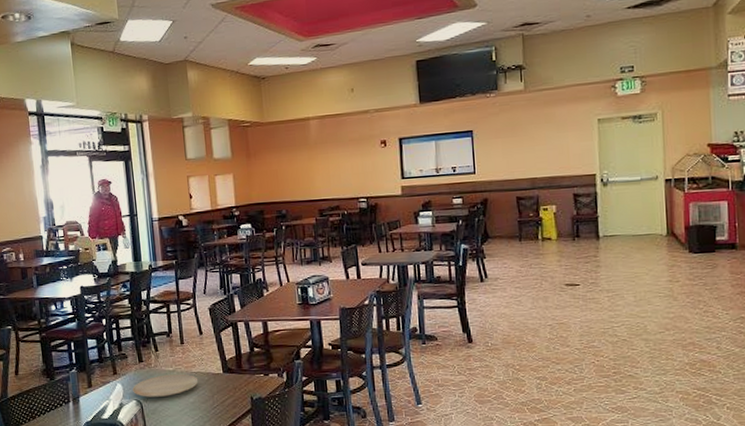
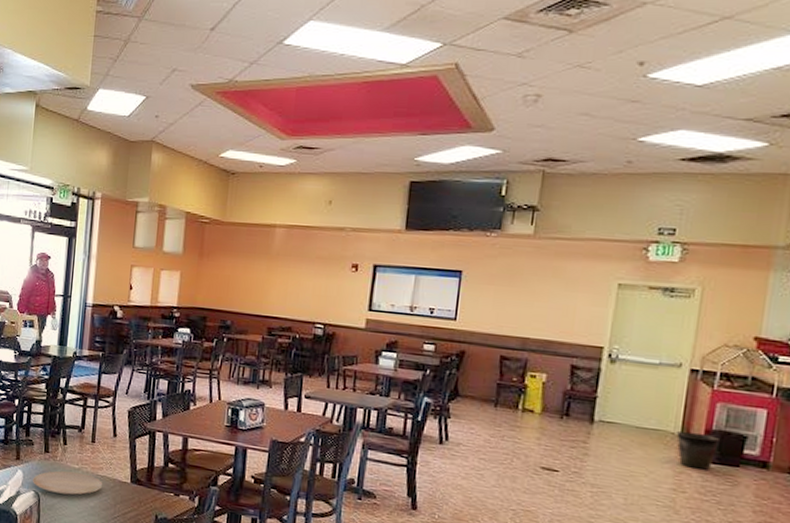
waste bin: none [663,230,698,261] -> present [675,431,721,470]

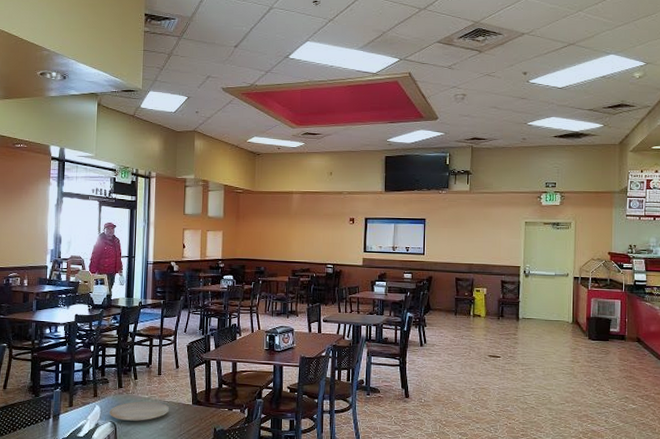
waste bin: present [675,431,721,470] -> none [569,320,596,345]

